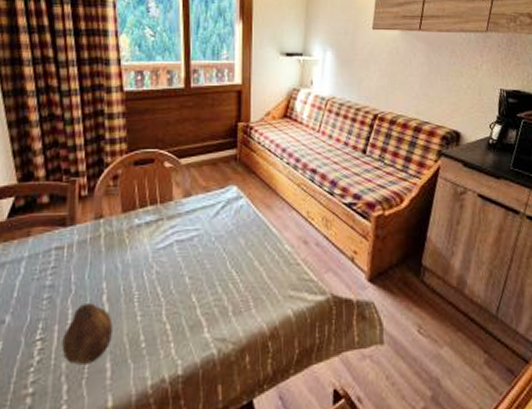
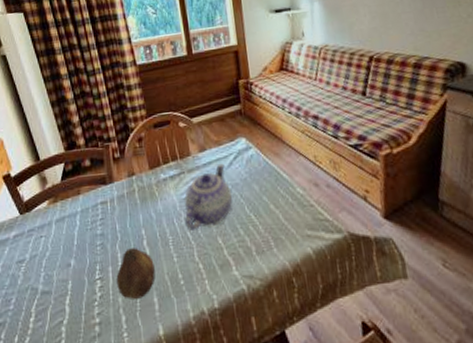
teapot: none [157,212,215,286] -> present [183,163,232,231]

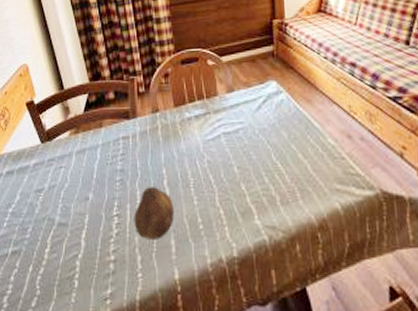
teapot: present [183,163,232,231] -> none [207,106,259,174]

